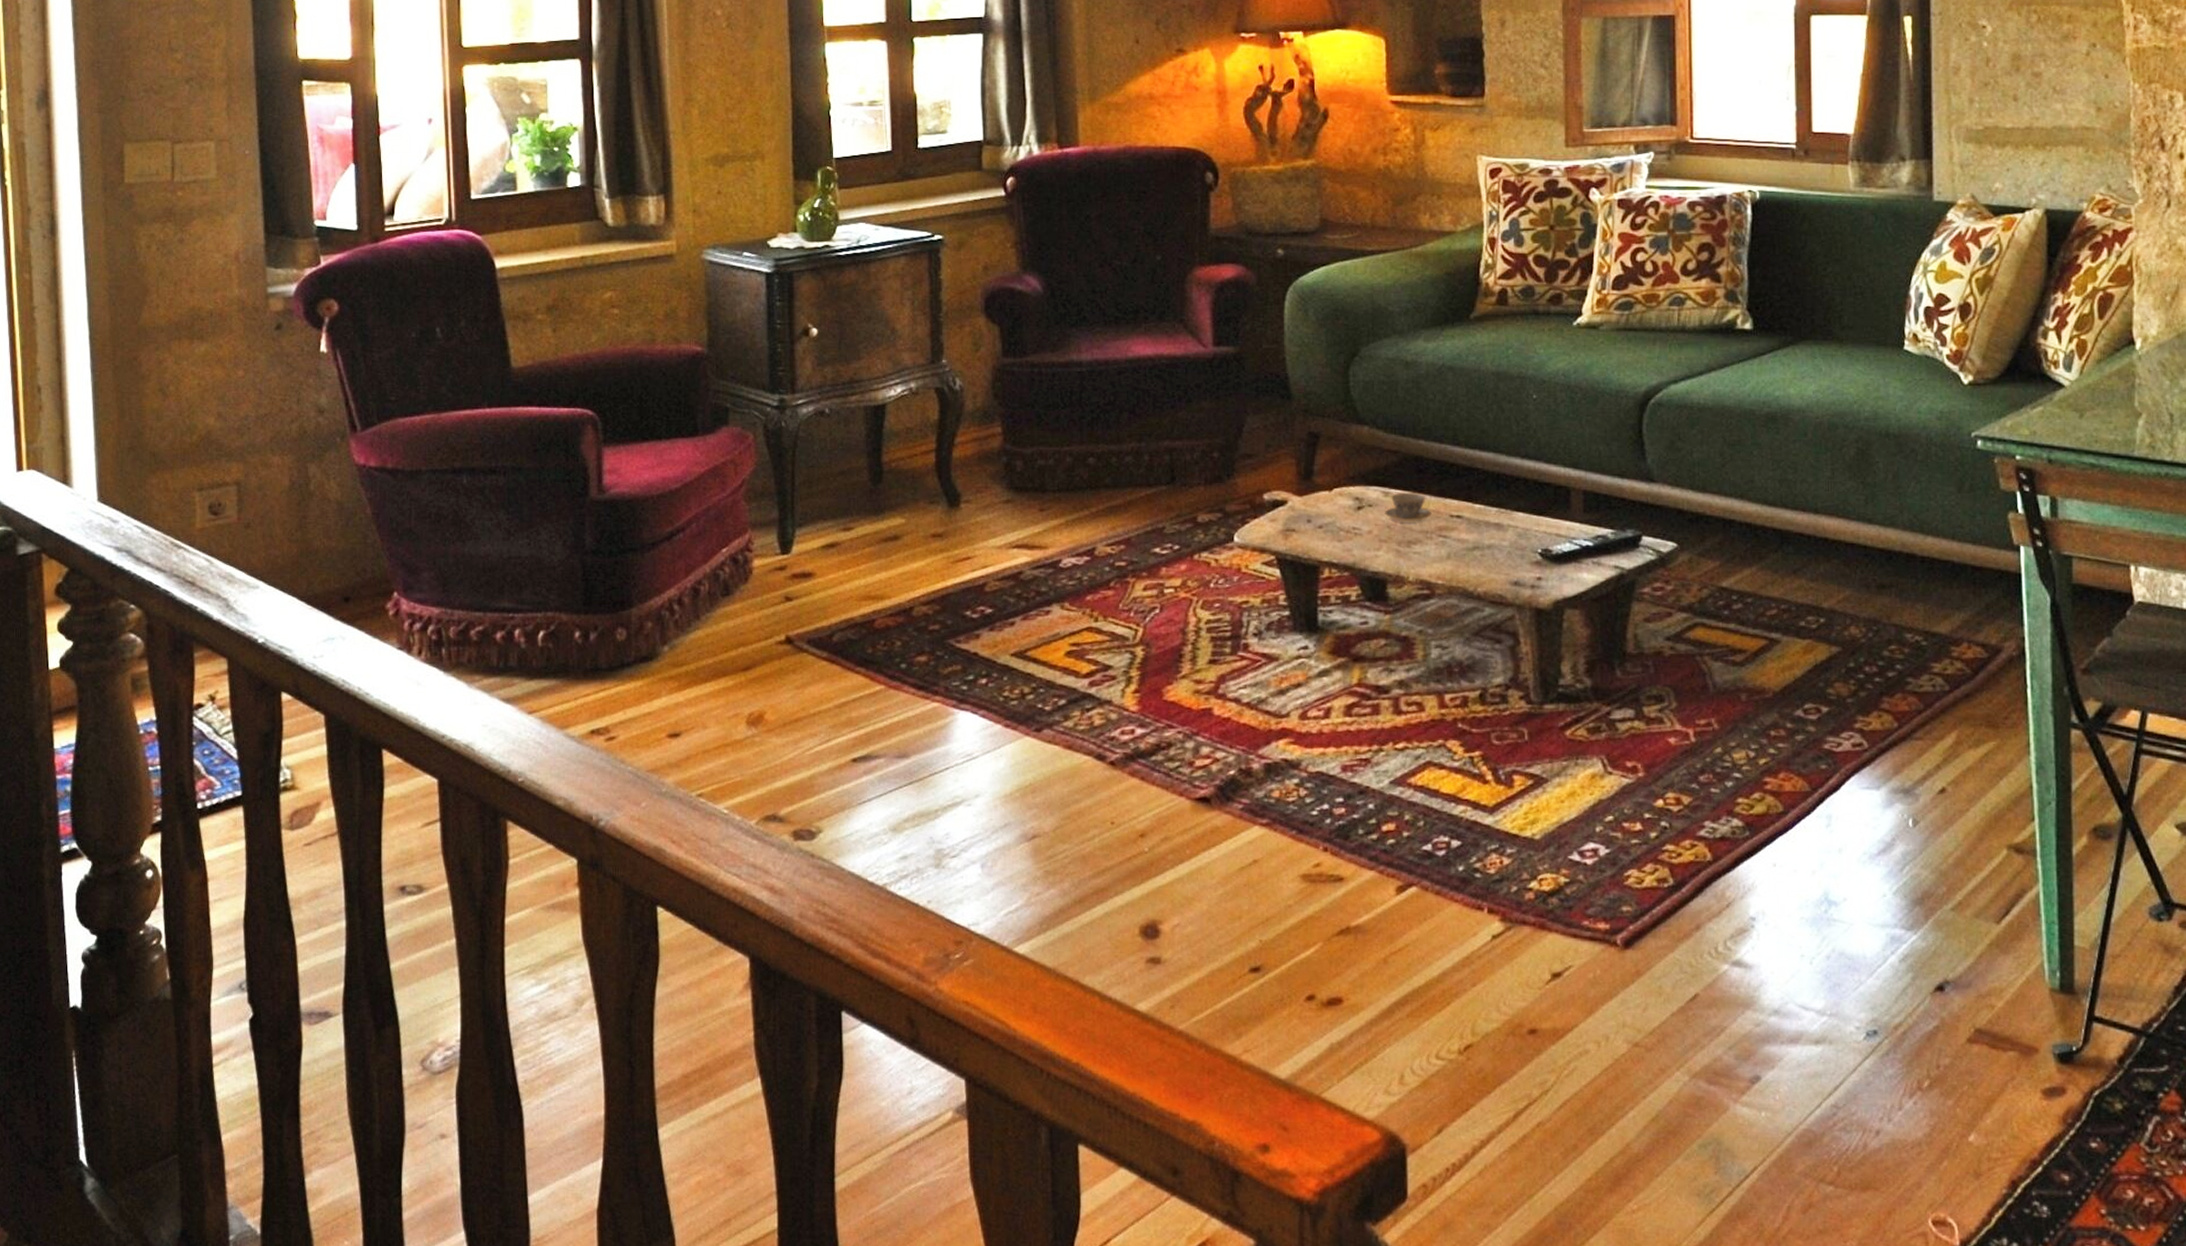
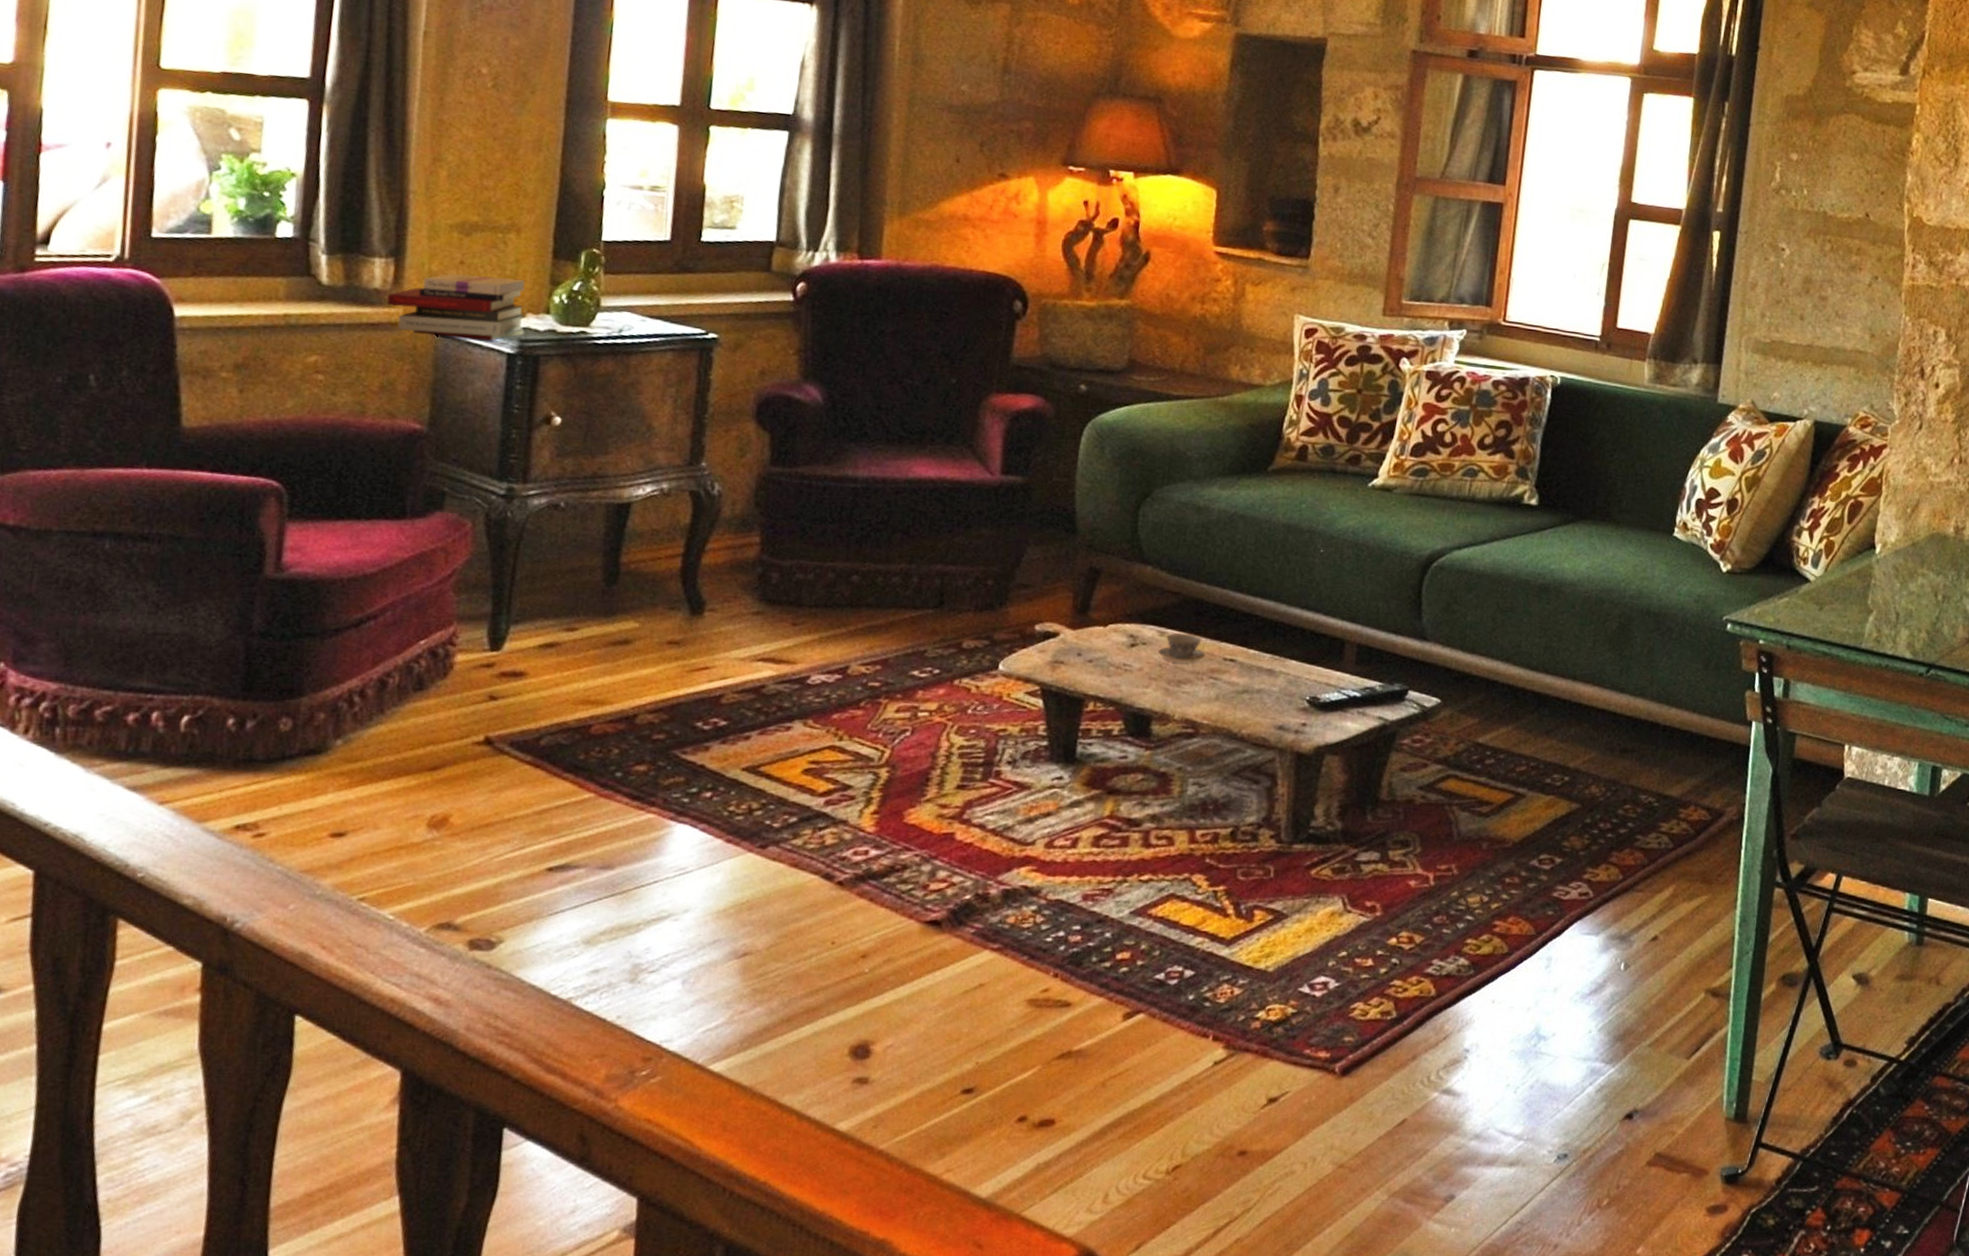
books: none [662,202,778,263] -> present [387,273,526,341]

